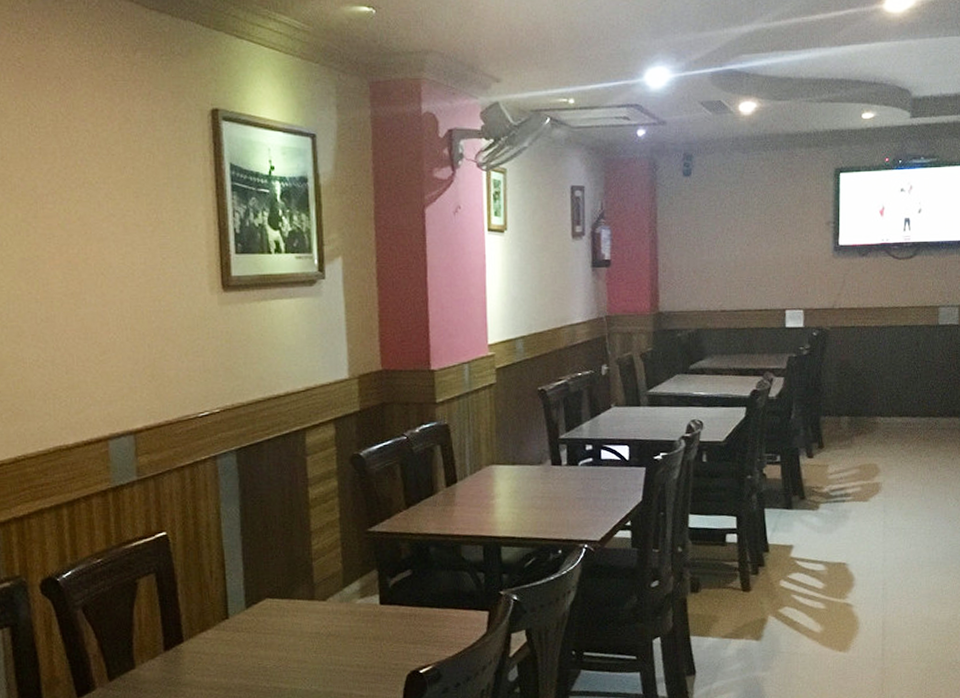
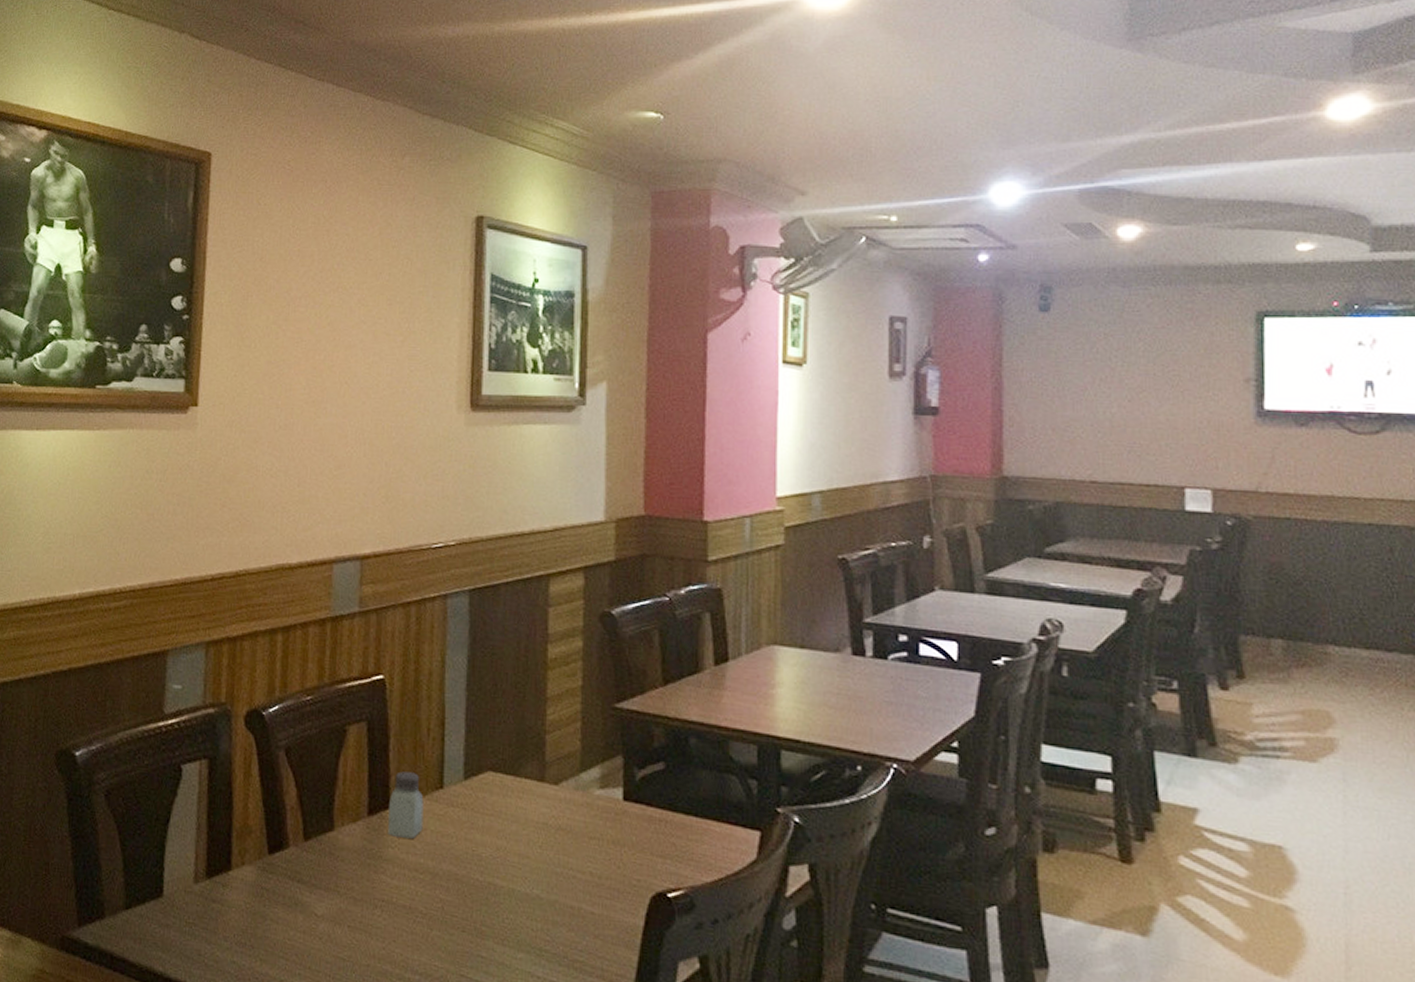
saltshaker: none [182,609,214,665] -> present [388,771,424,839]

